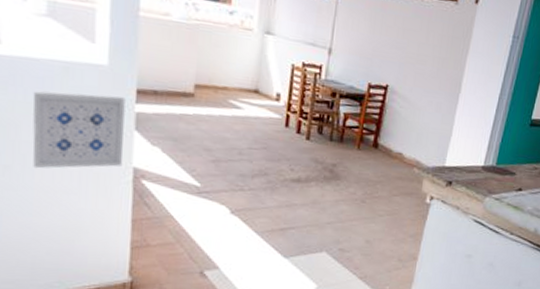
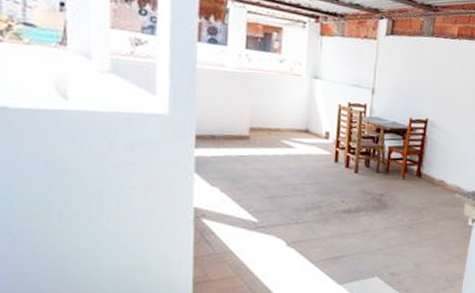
wall art: present [32,91,126,169] -> none [98,141,185,214]

